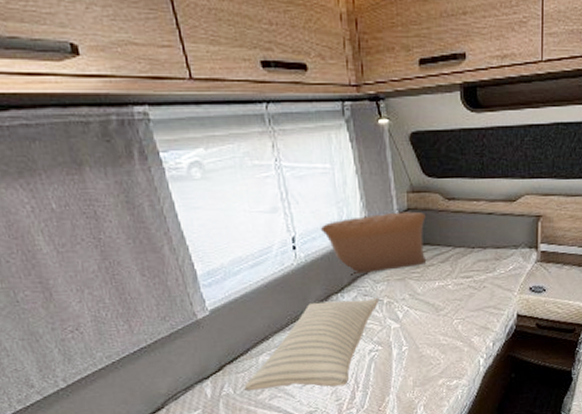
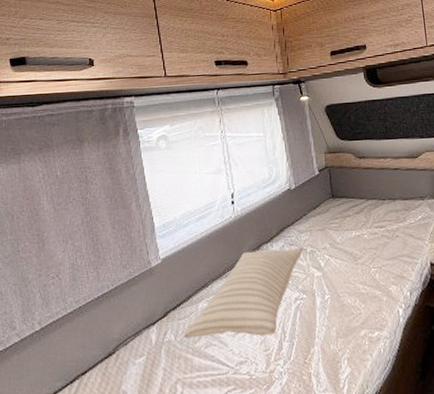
cushion: present [320,211,427,275] -> none [254,169,344,226]

